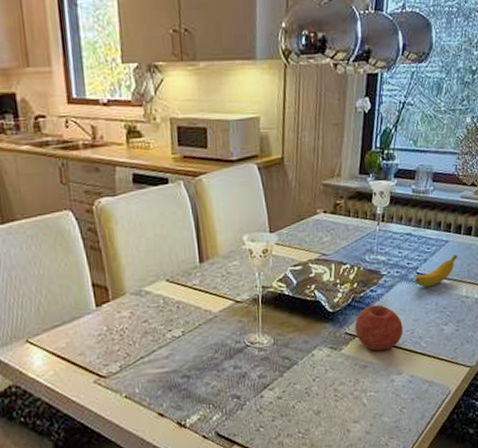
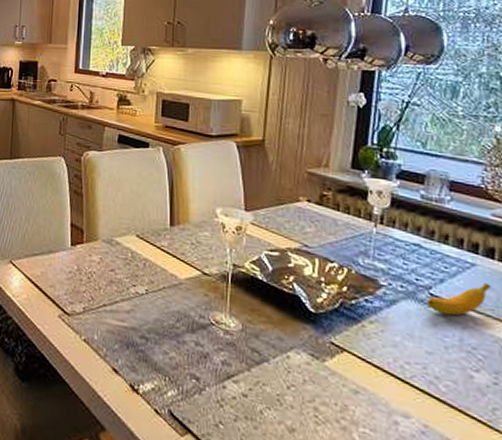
fruit: present [355,304,403,351] -> none [343,317,411,380]

